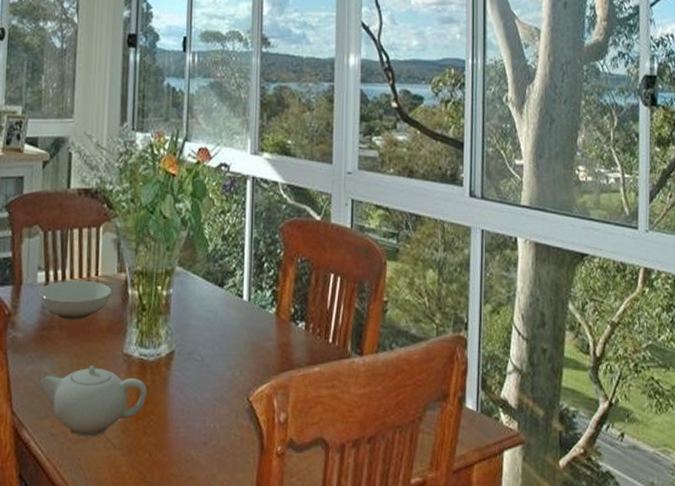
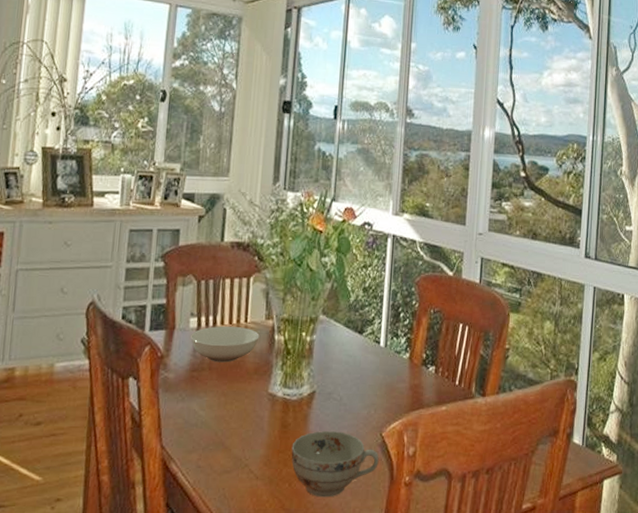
teapot: present [40,366,147,437] -> none [189,404,289,469]
teacup: none [150,395,248,469] -> present [291,431,380,498]

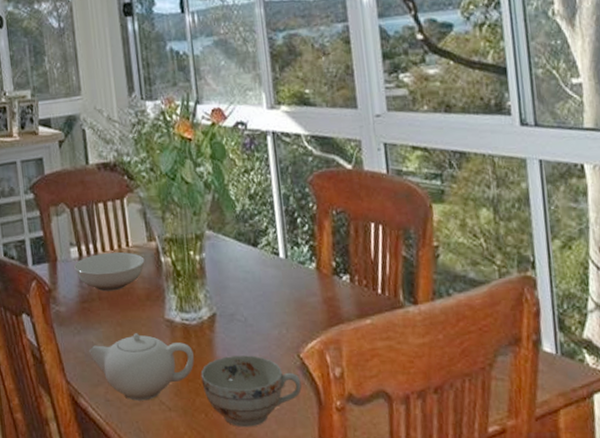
teapot: none [189,404,289,469] -> present [88,333,194,401]

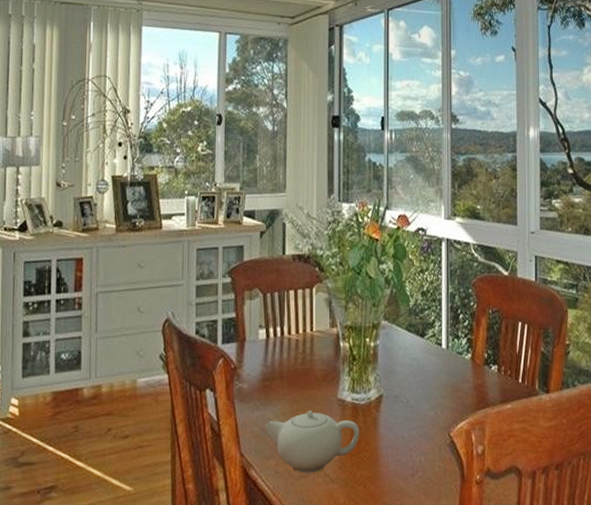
bowl: present [74,252,145,292] -> none [261,335,325,371]
teacup: present [200,355,303,427] -> none [364,433,450,498]

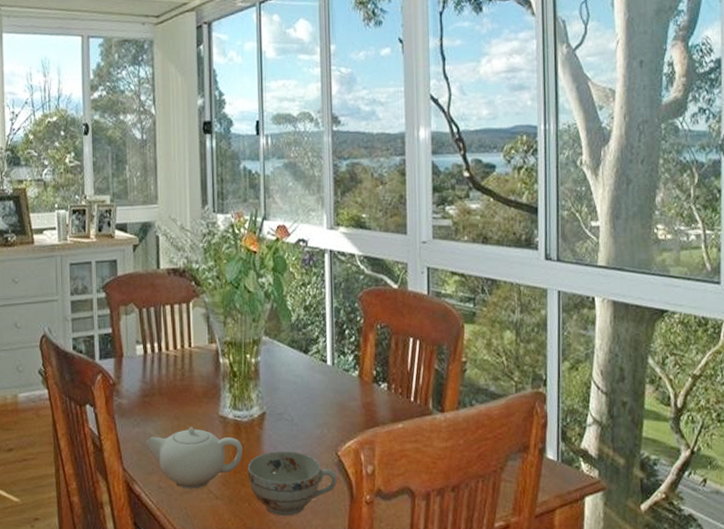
teacup: none [364,433,450,498] -> present [247,451,338,516]

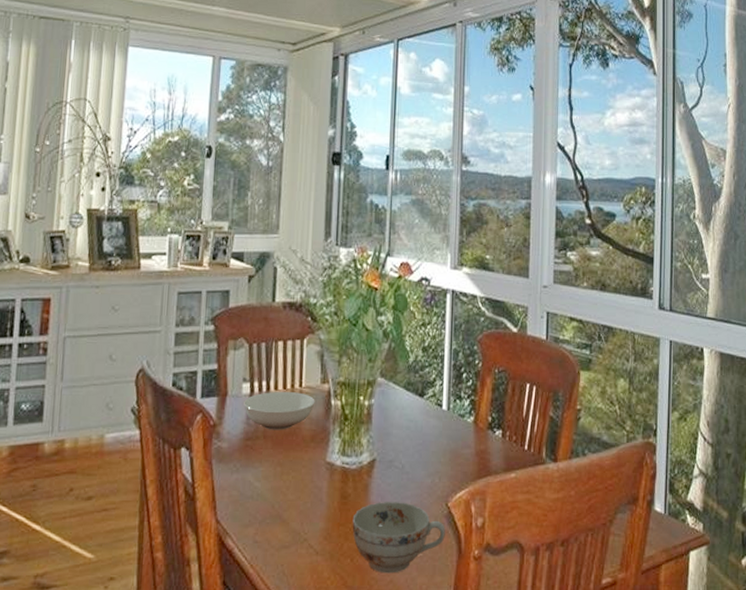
bowl: none [139,351,205,387] -> present [244,391,315,430]
teapot: present [146,427,242,489] -> none [244,474,348,543]

